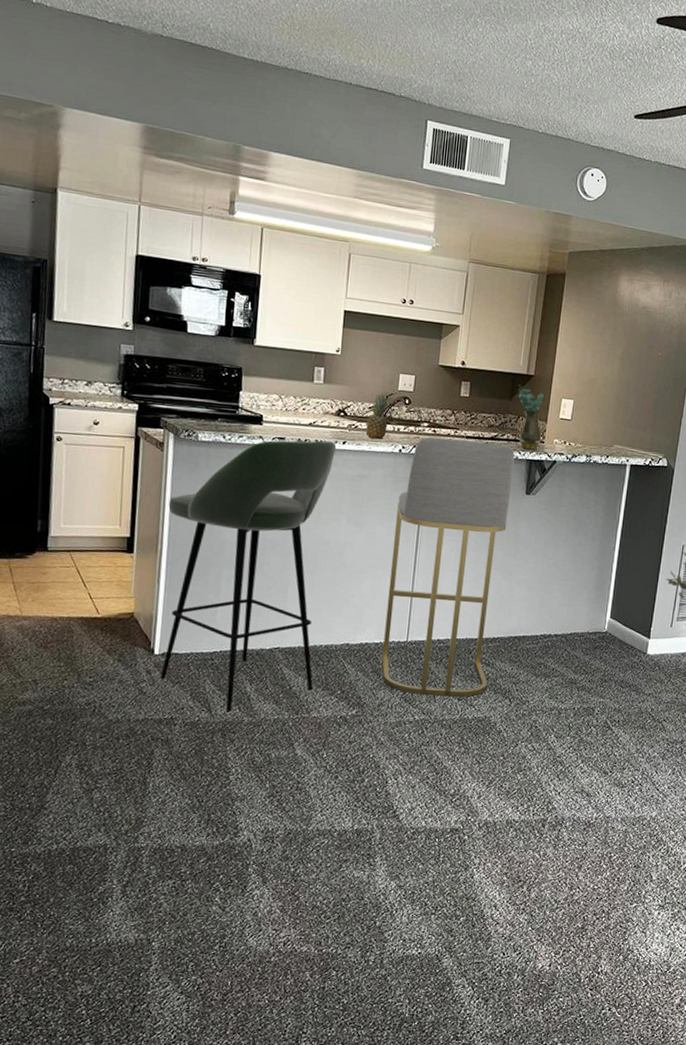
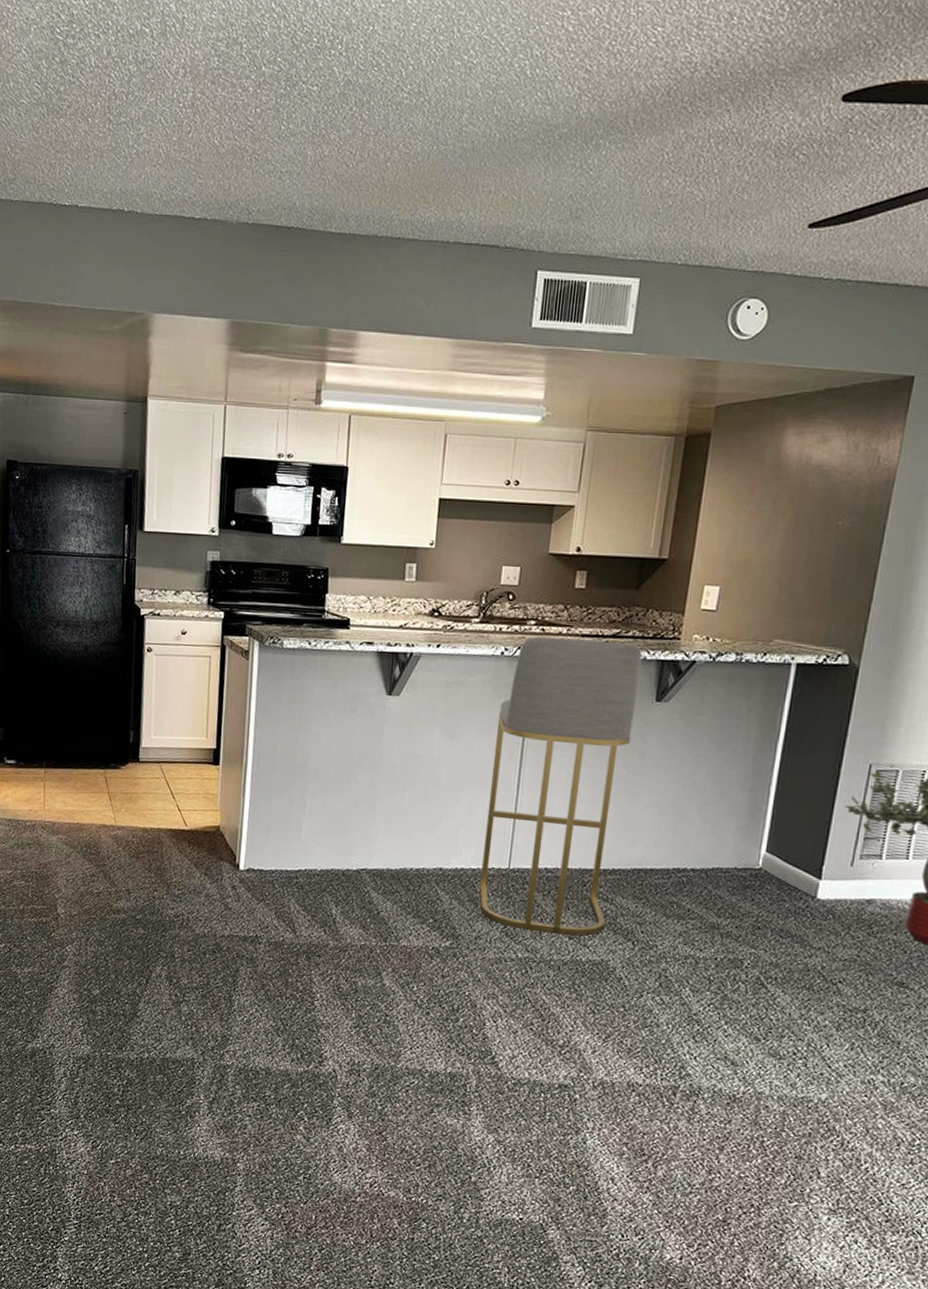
bar stool: present [160,440,337,711] -> none [245,644,430,934]
fruit: present [366,393,390,440] -> none [463,589,491,642]
vase: present [517,384,544,450] -> none [646,570,681,649]

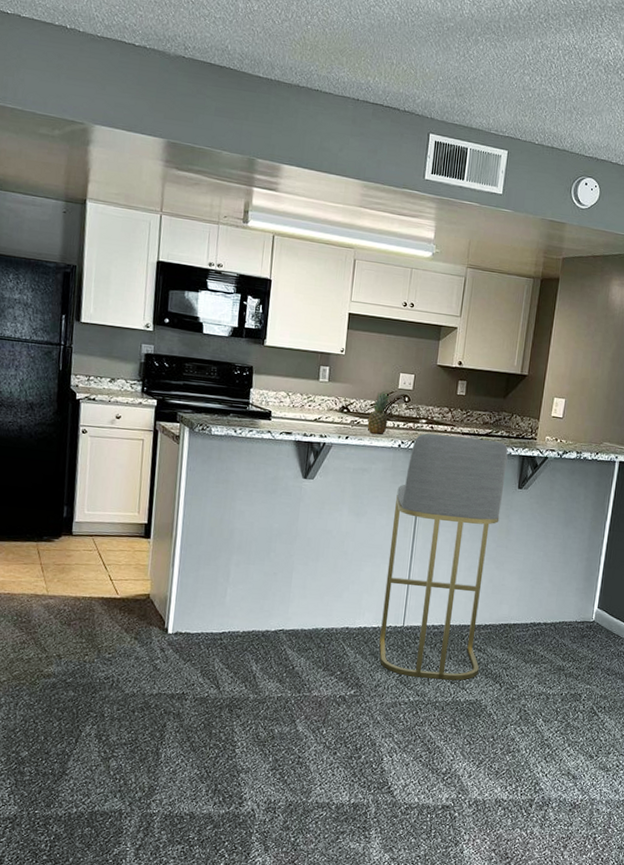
fruit: none [463,589,491,642] -> present [367,391,391,436]

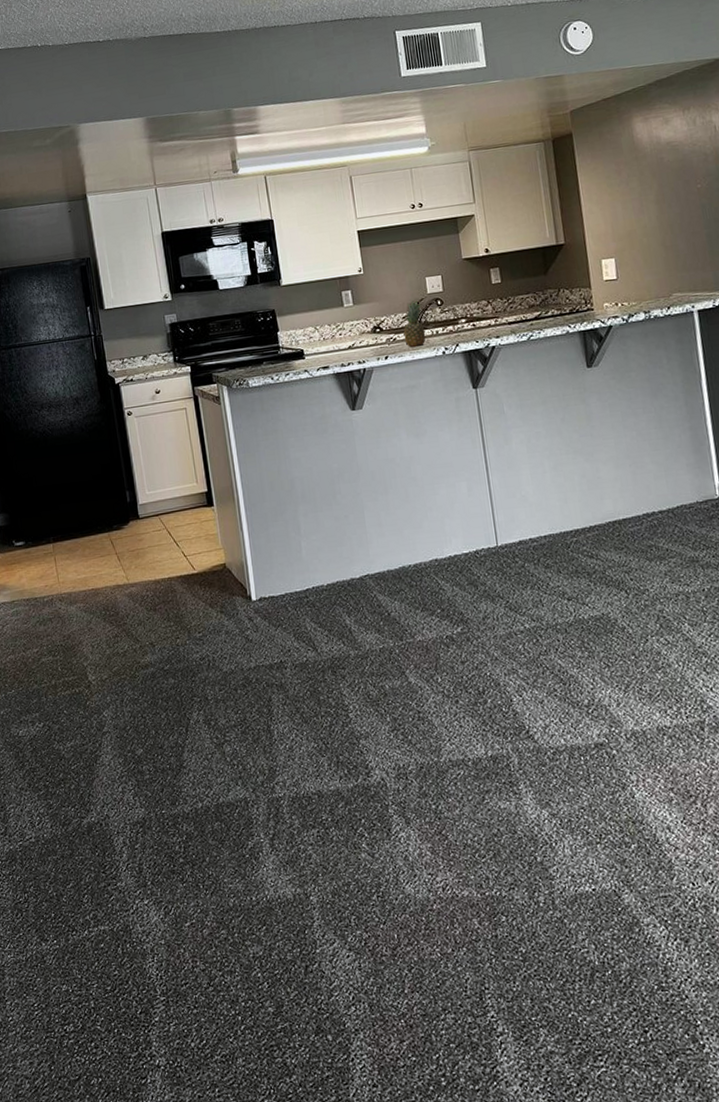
bar stool: present [379,433,508,681] -> none [453,322,597,601]

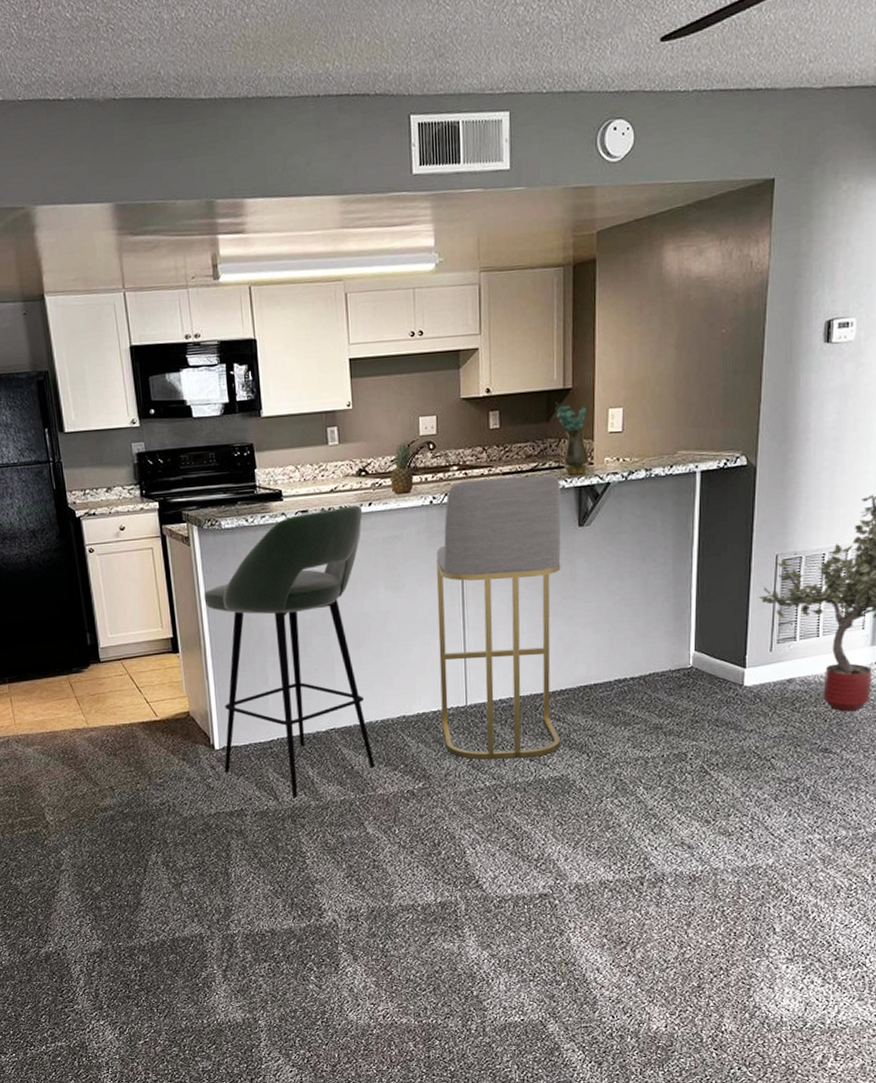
bar stool: none [235,359,412,647] -> present [203,505,375,797]
bar stool: none [453,322,597,601] -> present [436,474,562,760]
vase: none [550,256,589,322] -> present [554,401,589,476]

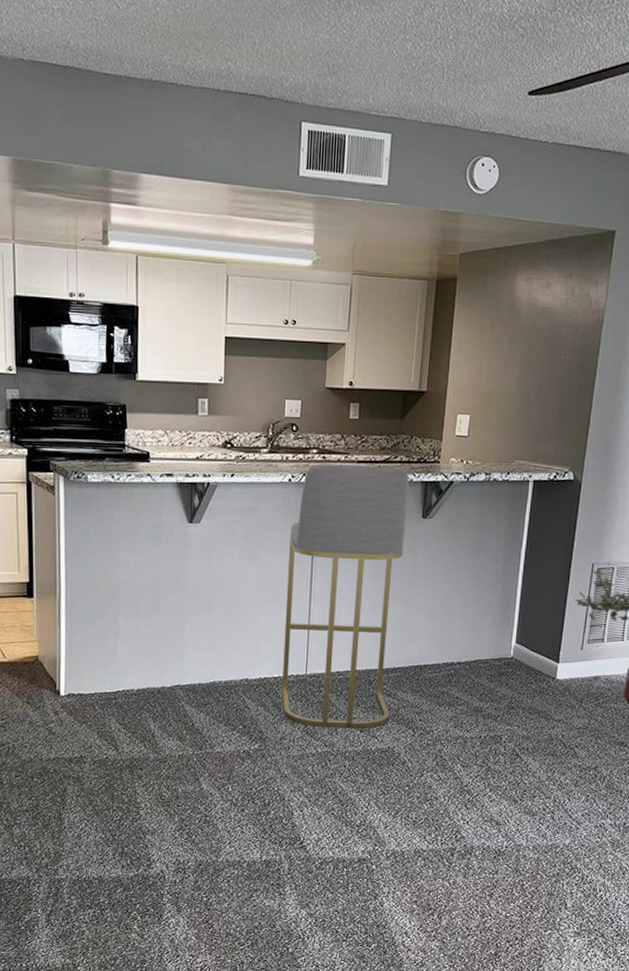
bar stool: present [203,505,375,797] -> none [63,474,225,749]
fruit: present [390,442,414,495] -> none [253,421,277,470]
vase: present [554,401,589,476] -> none [409,401,438,471]

